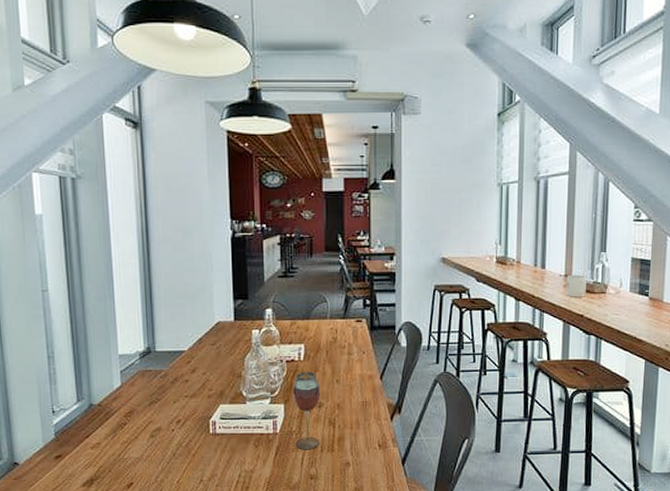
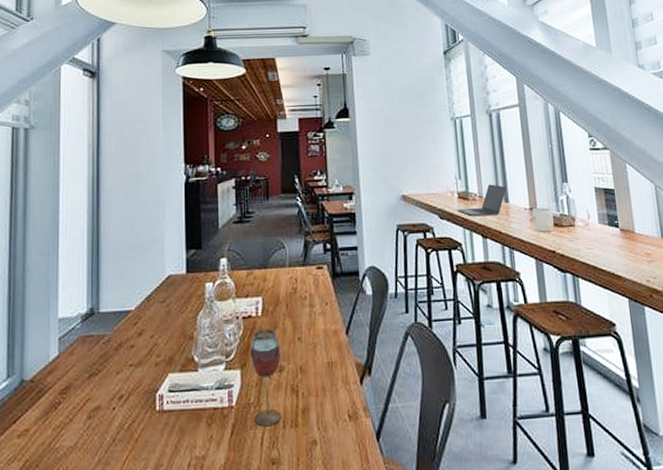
laptop: none [494,250,545,281] -> present [457,184,507,217]

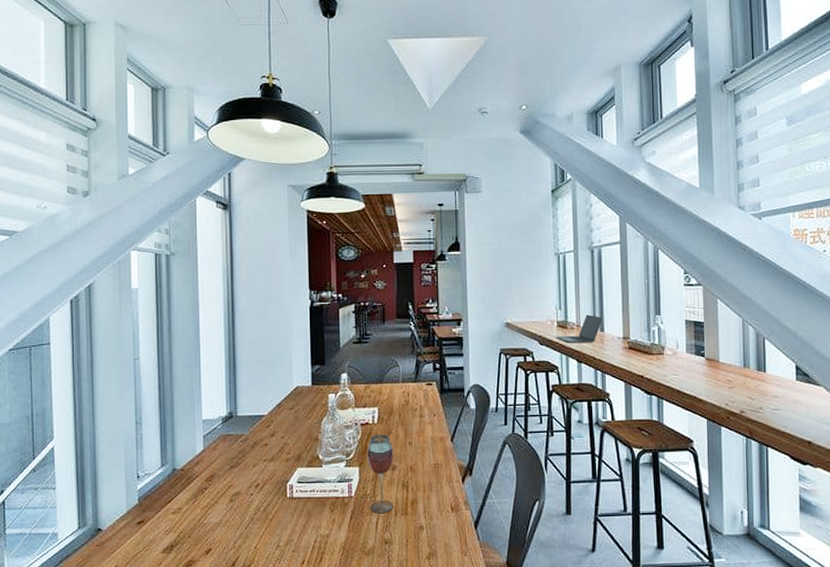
mug: present [532,208,554,232] -> none [625,337,645,359]

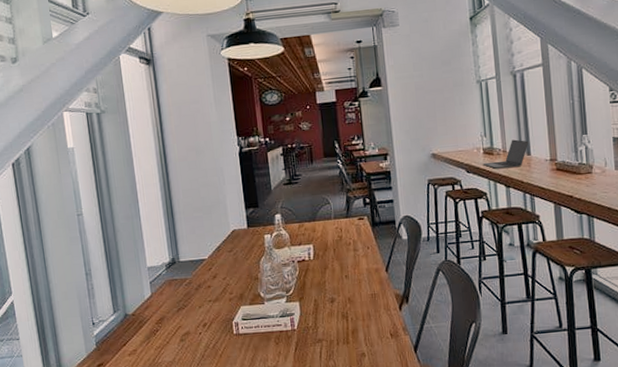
wineglass: present [366,434,394,514] -> none [305,269,336,344]

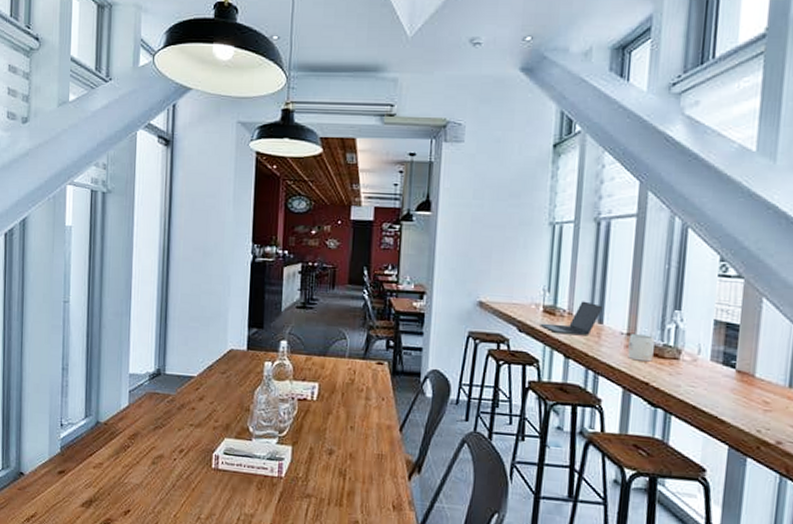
mug: none [552,158,573,180] -> present [627,334,655,362]

